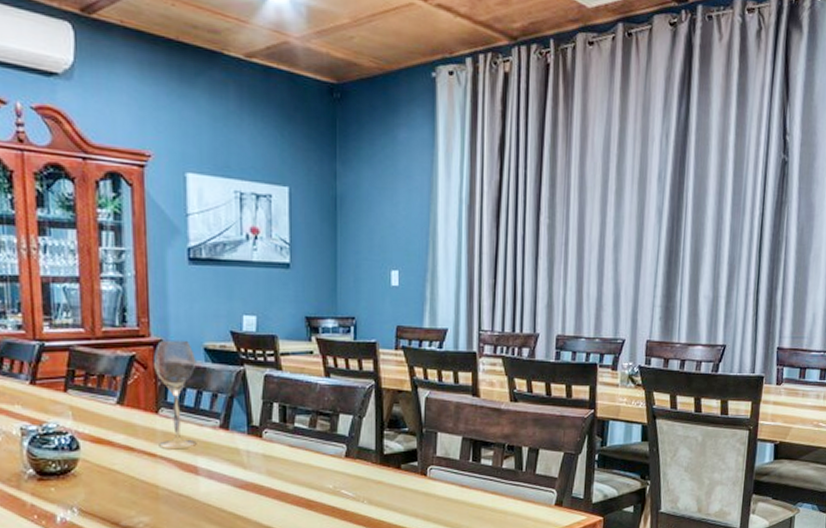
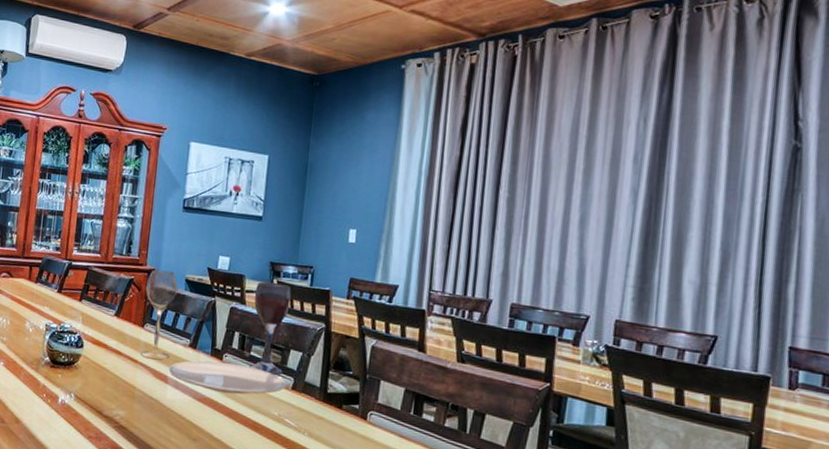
plate: none [197,439,339,474] -> present [168,360,287,394]
cup: none [291,340,333,446] -> present [248,282,291,376]

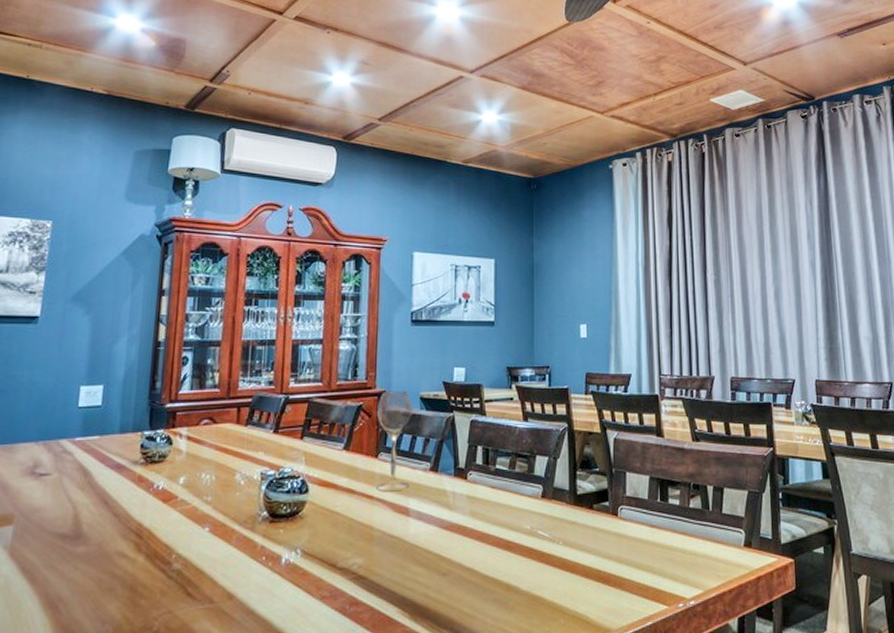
plate: present [168,360,287,394] -> none [409,480,536,515]
cup: present [248,282,291,376] -> none [494,387,531,487]

